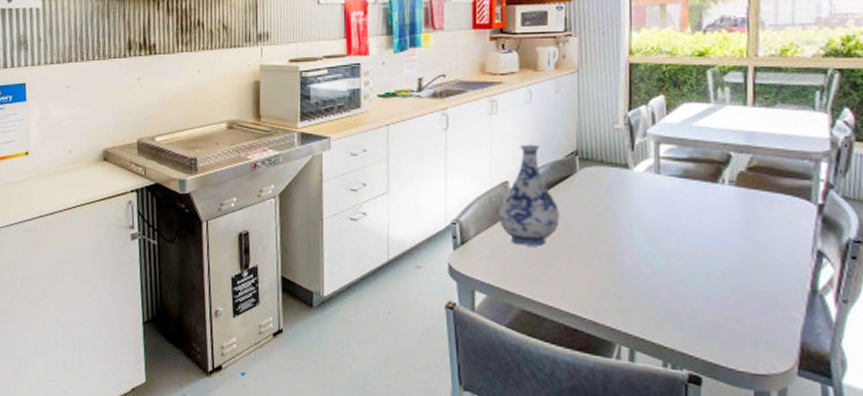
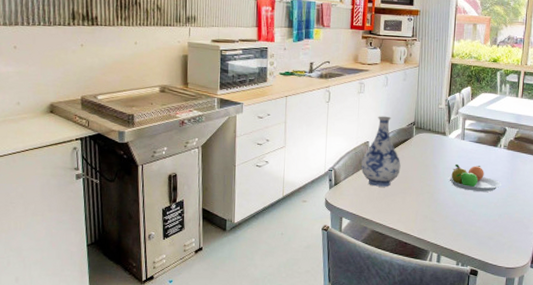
fruit bowl: none [637,210,732,252] -> present [448,164,502,192]

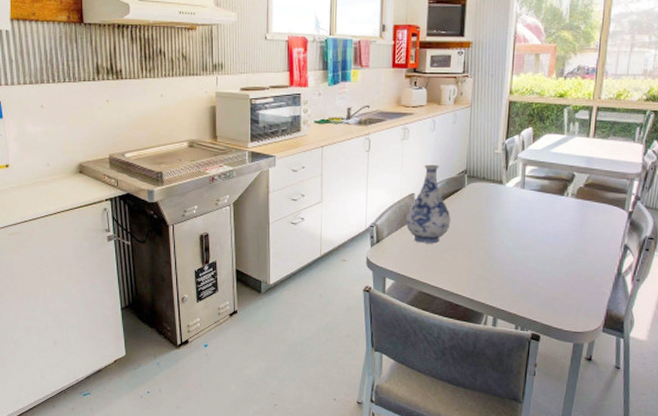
fruit bowl: present [448,164,502,192] -> none [505,216,569,247]

